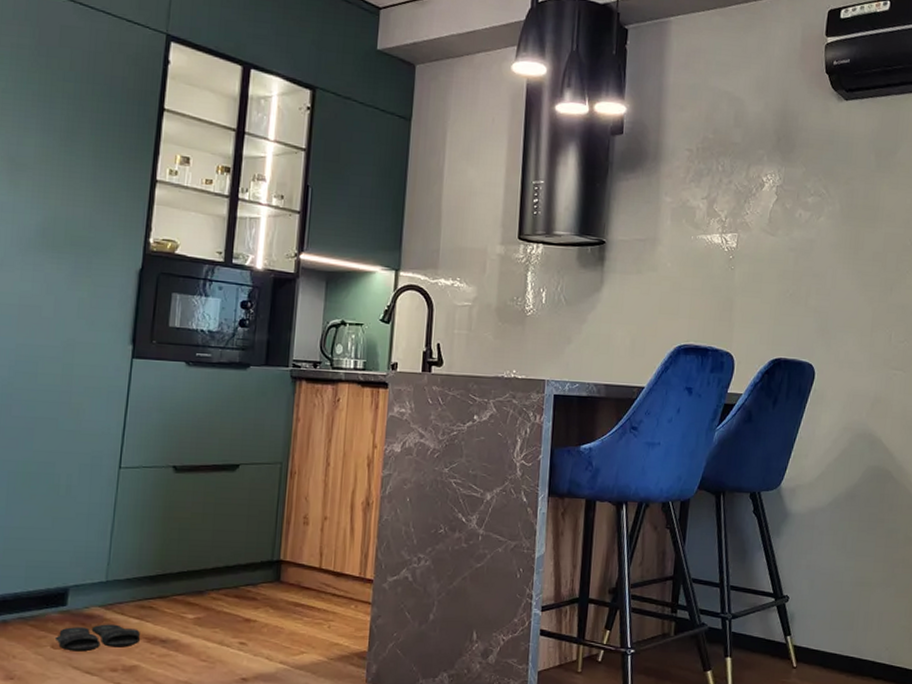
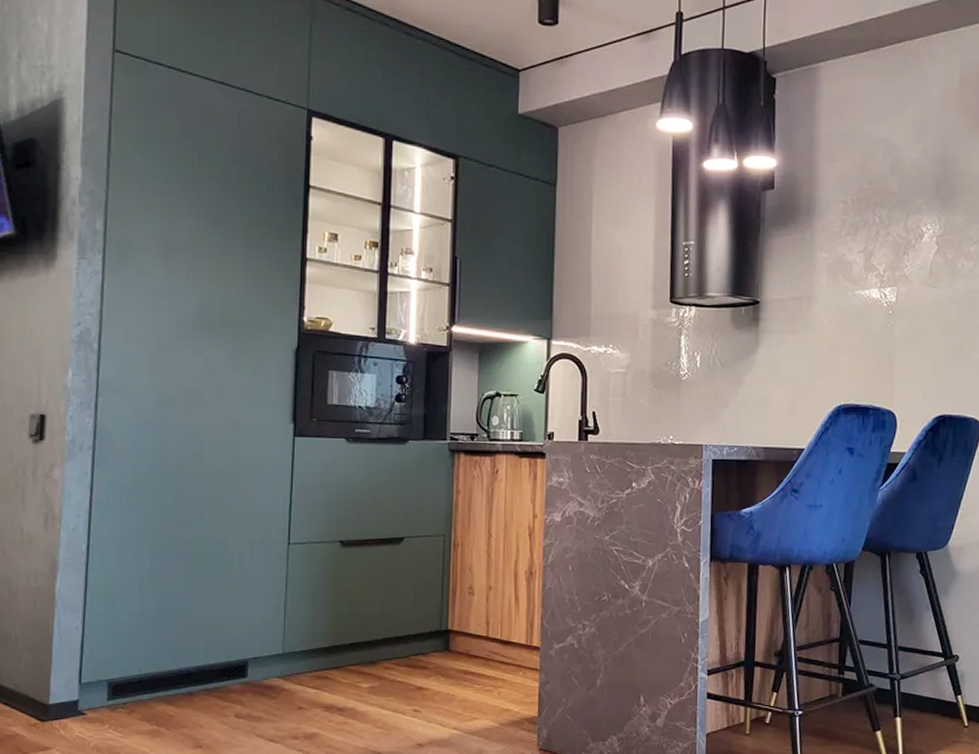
slippers: present [54,624,140,652] -> none [238,694,318,721]

